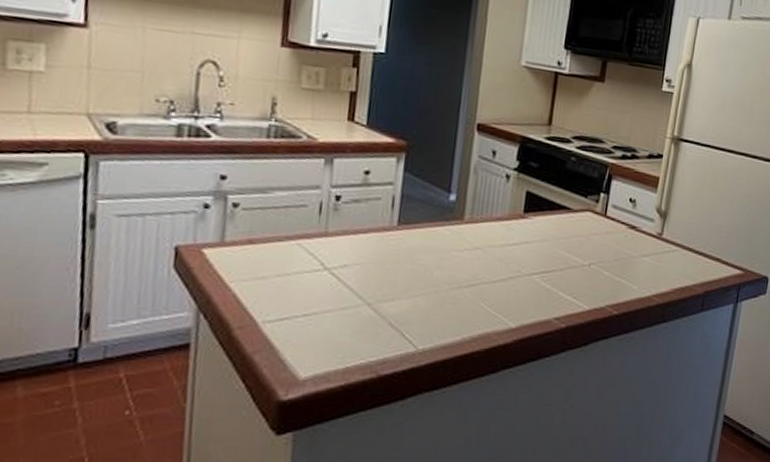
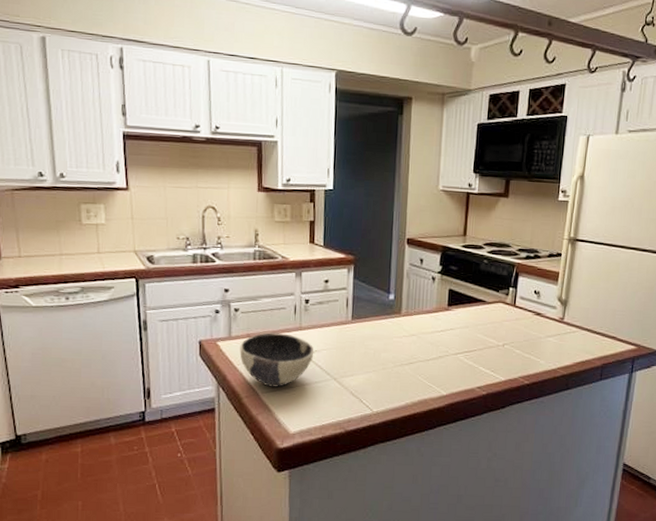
bowl: none [234,238,343,315] -> present [240,332,314,387]

